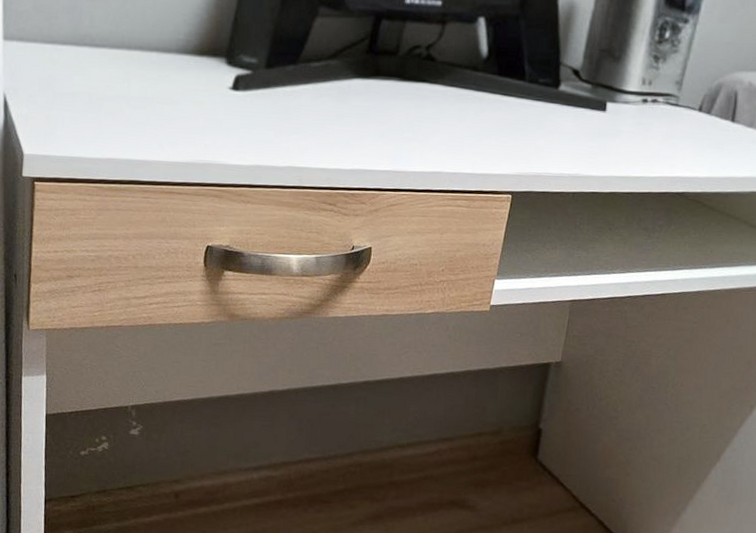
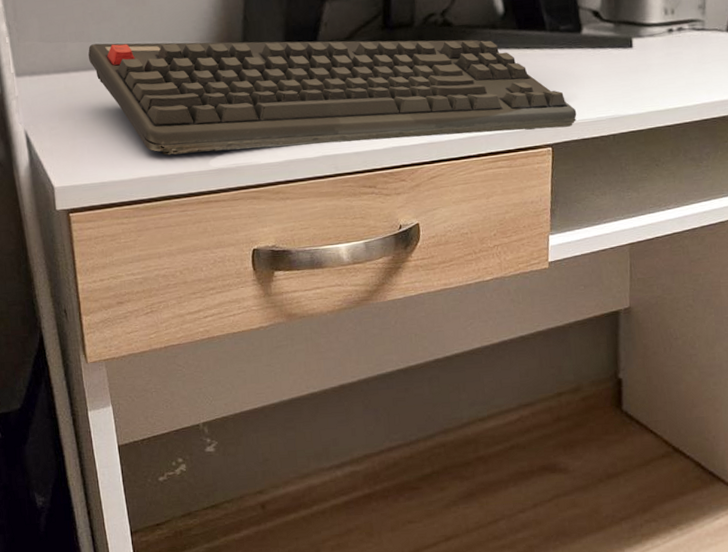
computer keyboard: none [77,20,542,179] -> present [88,39,577,155]

